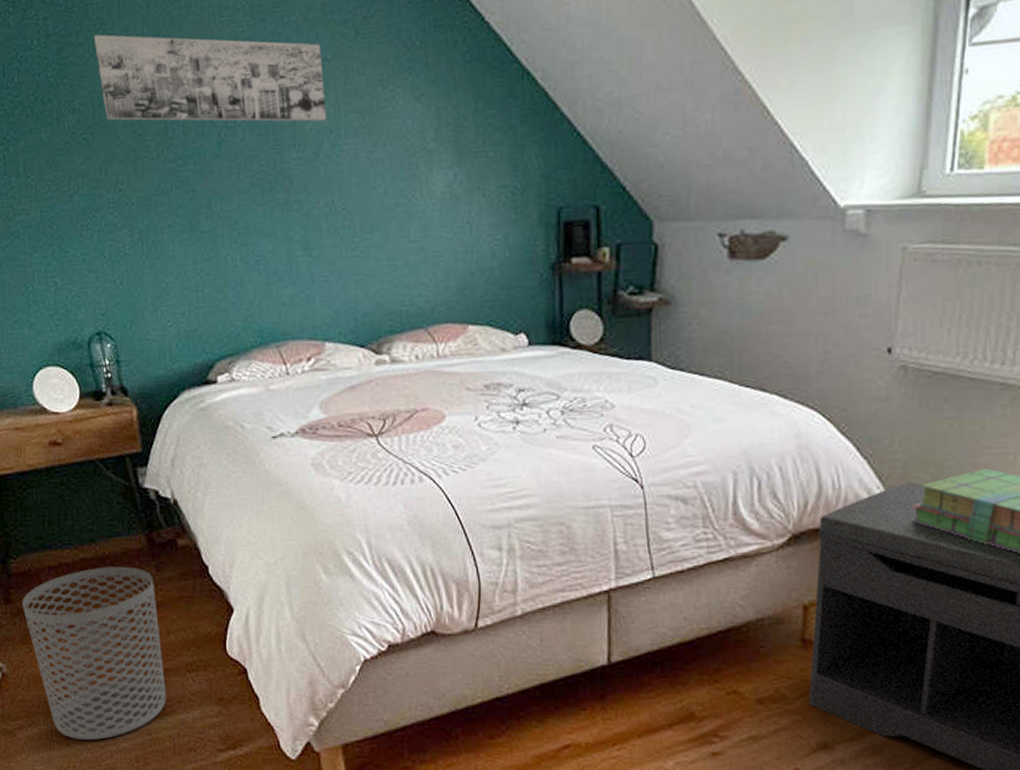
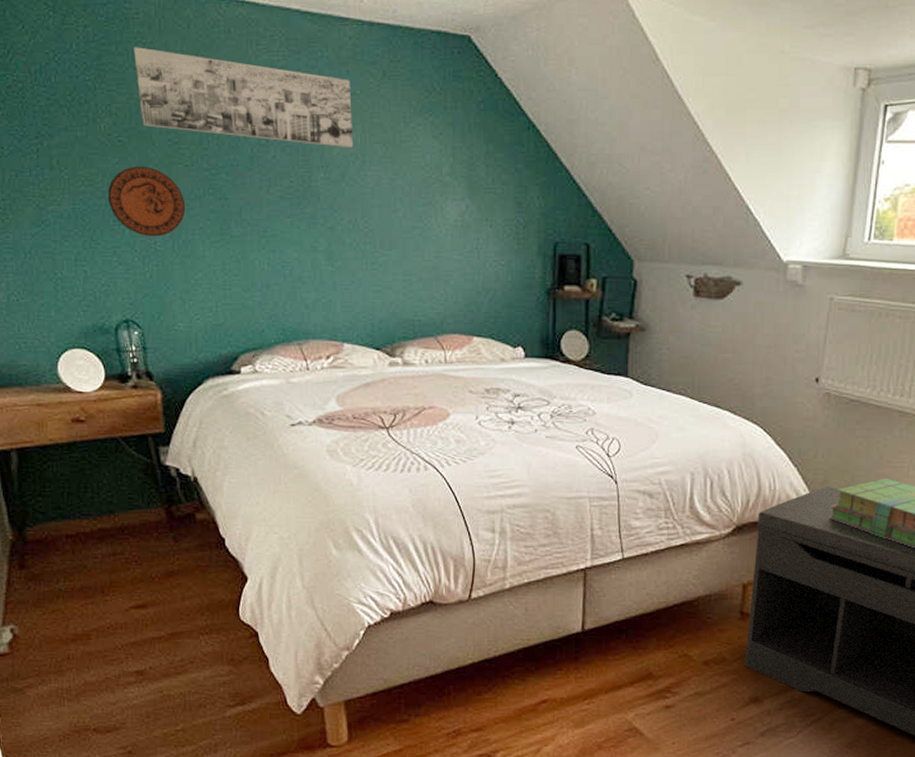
waste bin: present [22,566,166,740] -> none [38,536,179,697]
decorative plate: none [74,163,154,241] -> present [107,166,186,237]

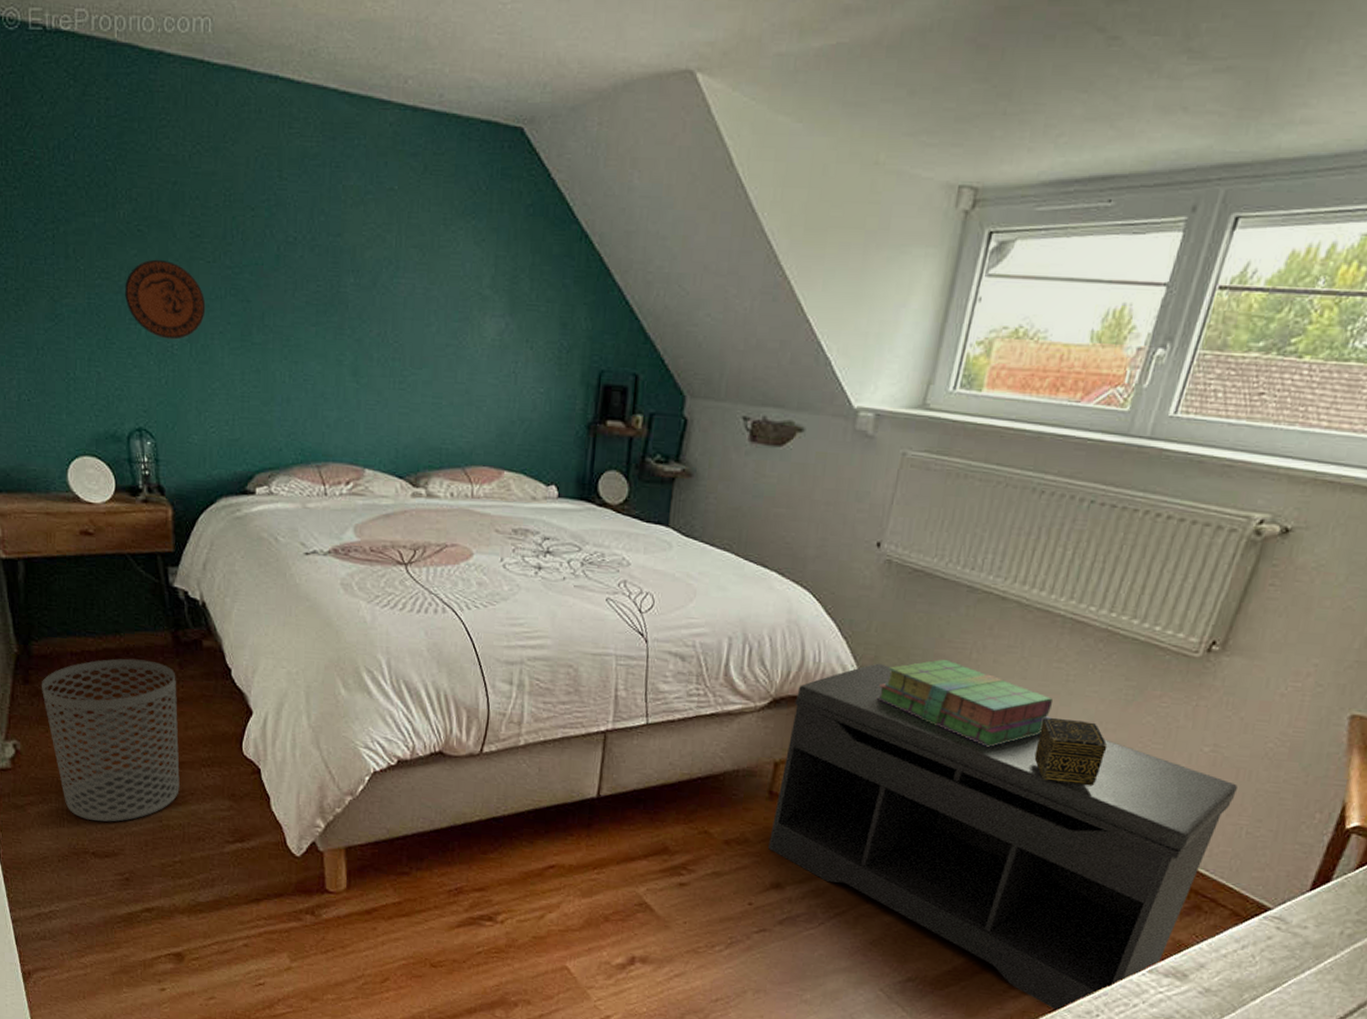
waste bin: none [38,536,179,697] -> present [42,658,180,822]
wall art: present [134,47,354,148] -> none [158,125,388,252]

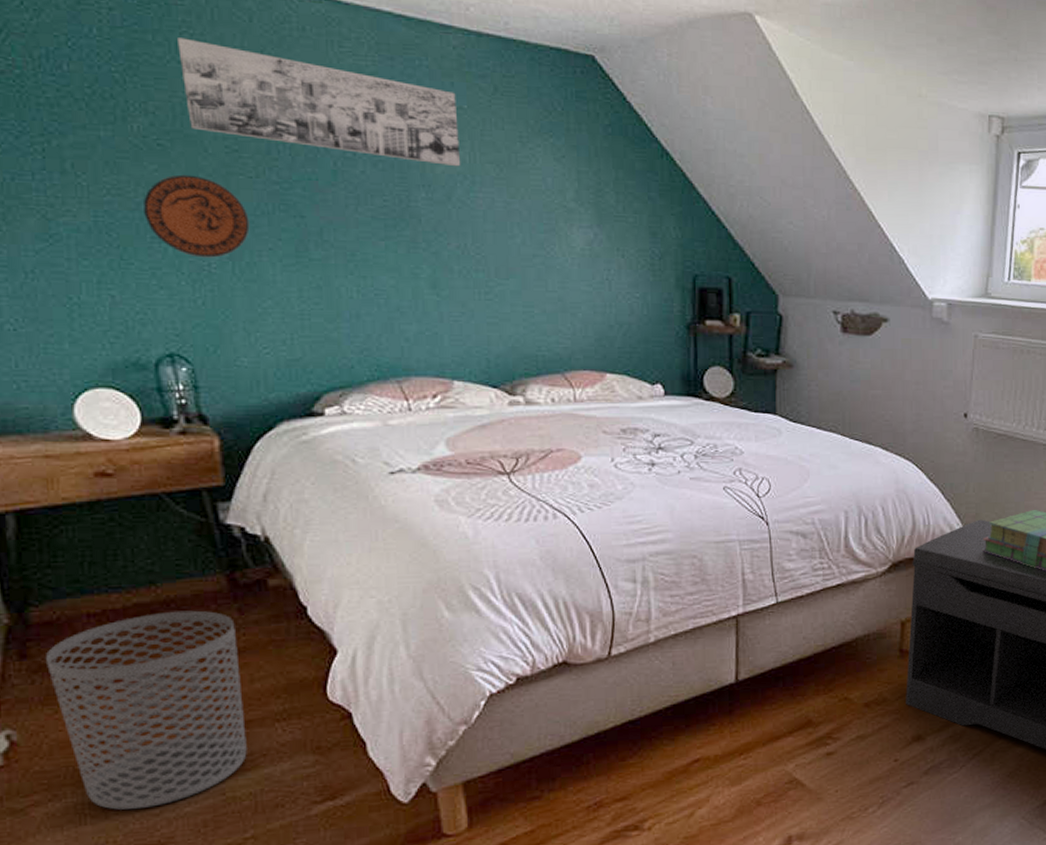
wall art: none [158,125,388,252] -> present [178,38,461,167]

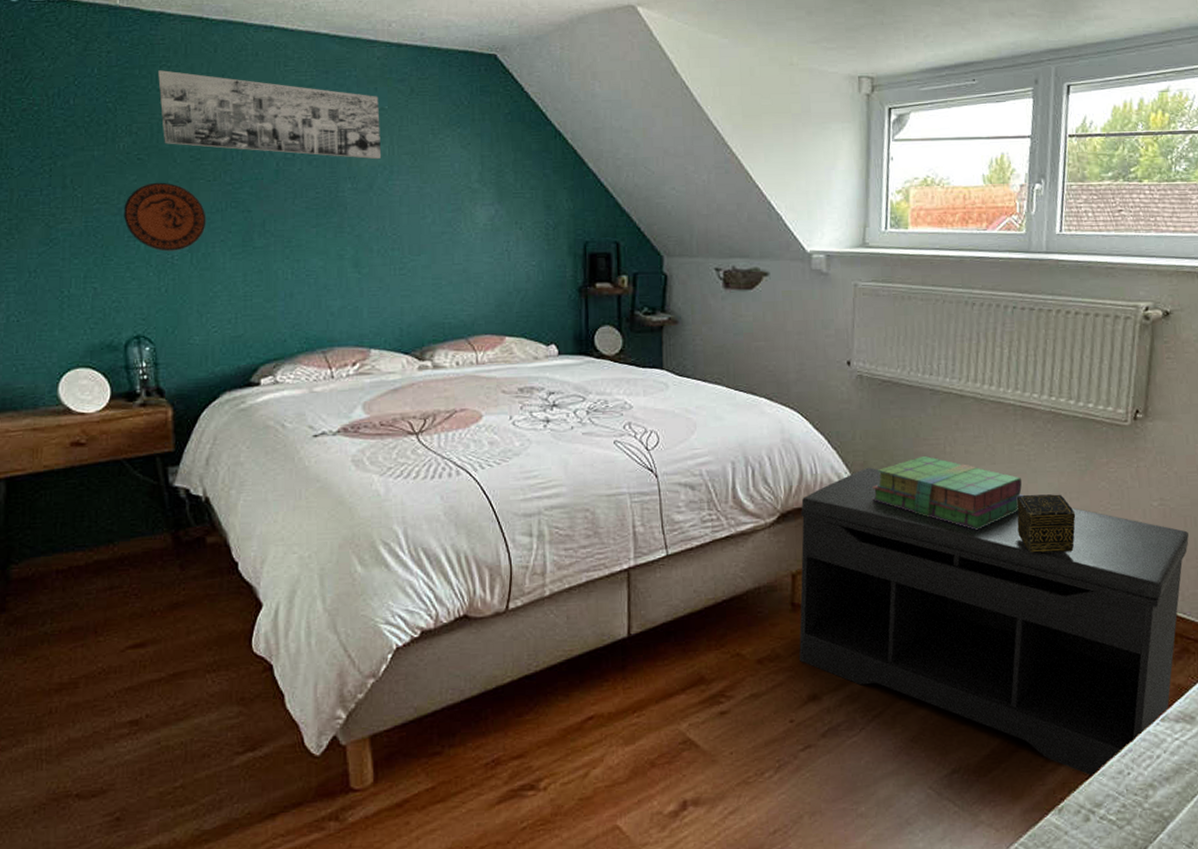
waste bin: present [46,610,247,810] -> none [21,566,181,756]

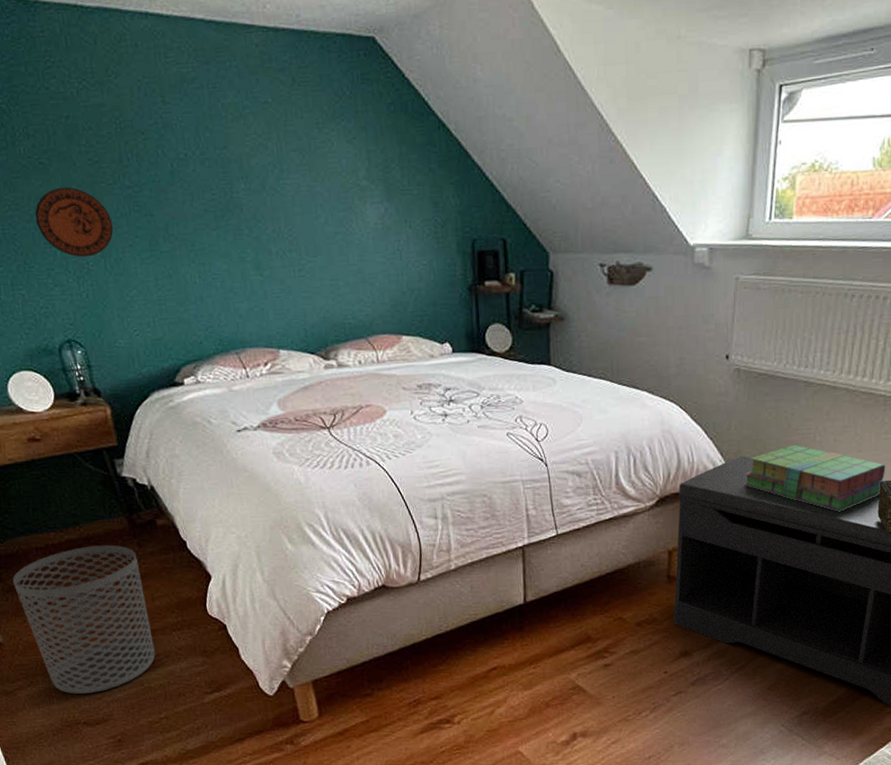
waste bin: none [21,566,181,756] -> present [13,545,155,694]
wall art: present [158,70,382,160] -> none [43,66,271,158]

